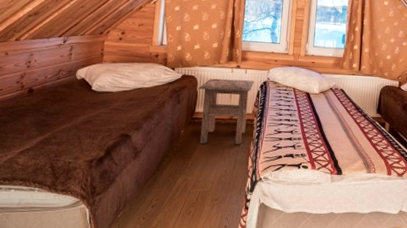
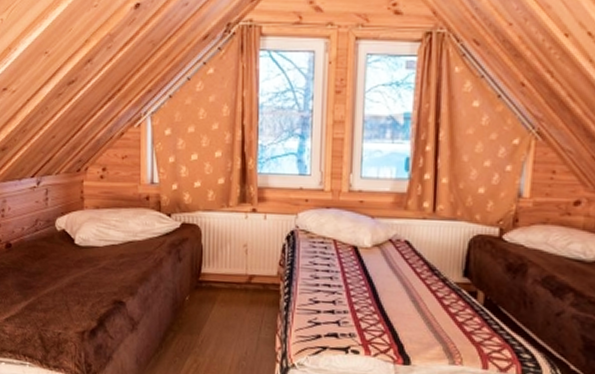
side table: present [198,78,255,144] -> none [203,227,278,318]

